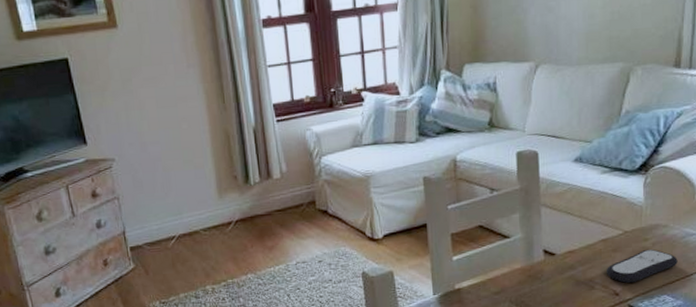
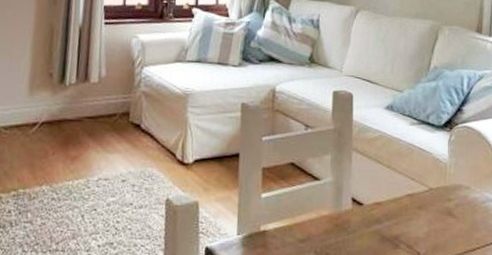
remote control: present [607,249,678,283] -> none [412,210,479,245]

